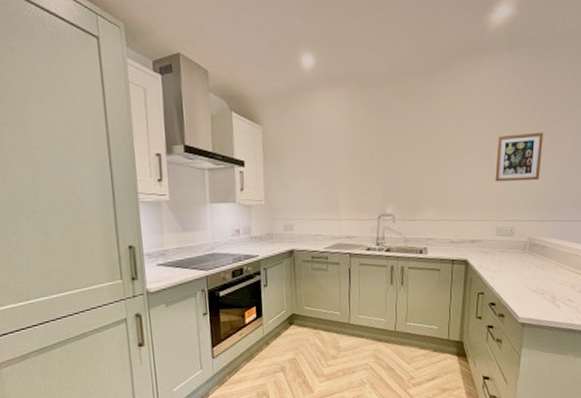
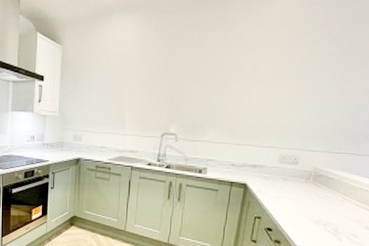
picture frame: present [495,132,543,182] -> none [283,63,340,112]

